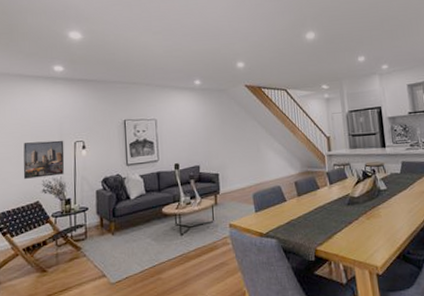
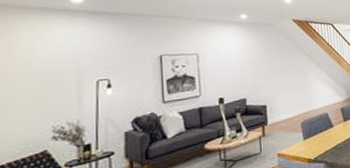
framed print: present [23,140,65,179] -> none [24,79,83,126]

